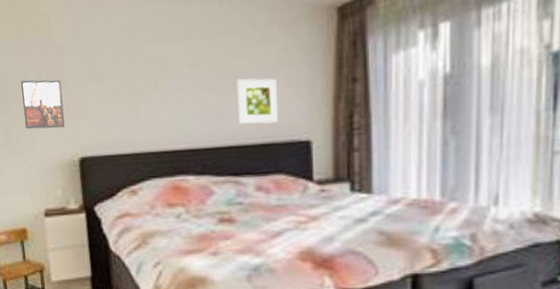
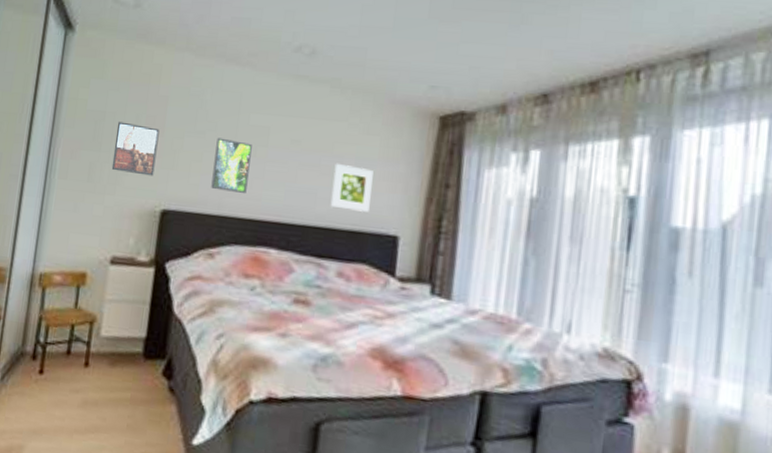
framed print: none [117,76,155,129] -> present [211,137,252,193]

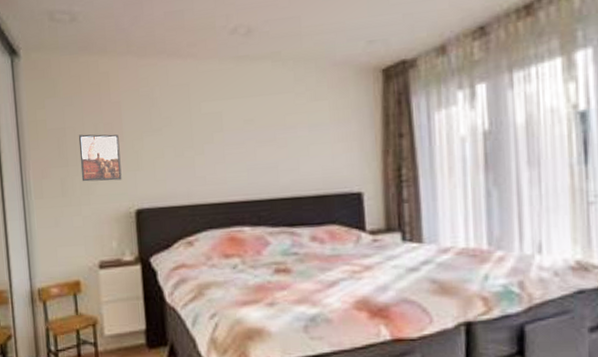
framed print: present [211,137,252,193] -> none [174,131,211,182]
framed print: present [330,163,374,212] -> none [290,133,330,177]

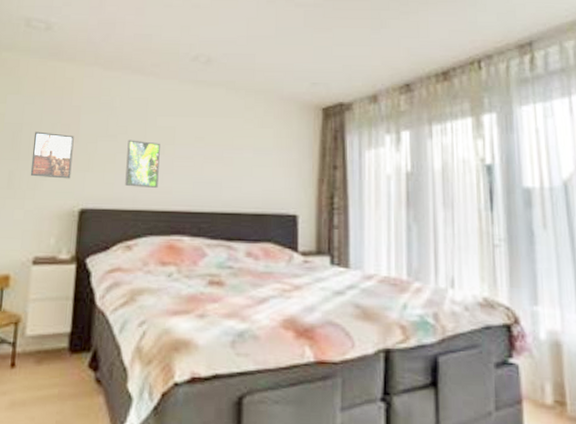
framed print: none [174,131,211,182] -> present [125,140,160,188]

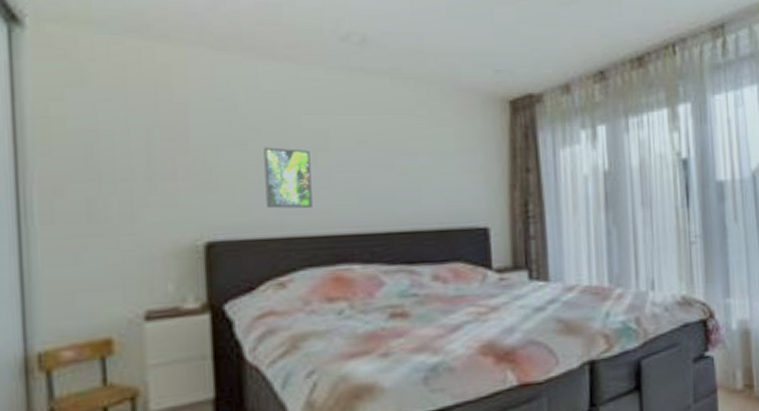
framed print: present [30,131,74,179] -> none [119,141,186,204]

